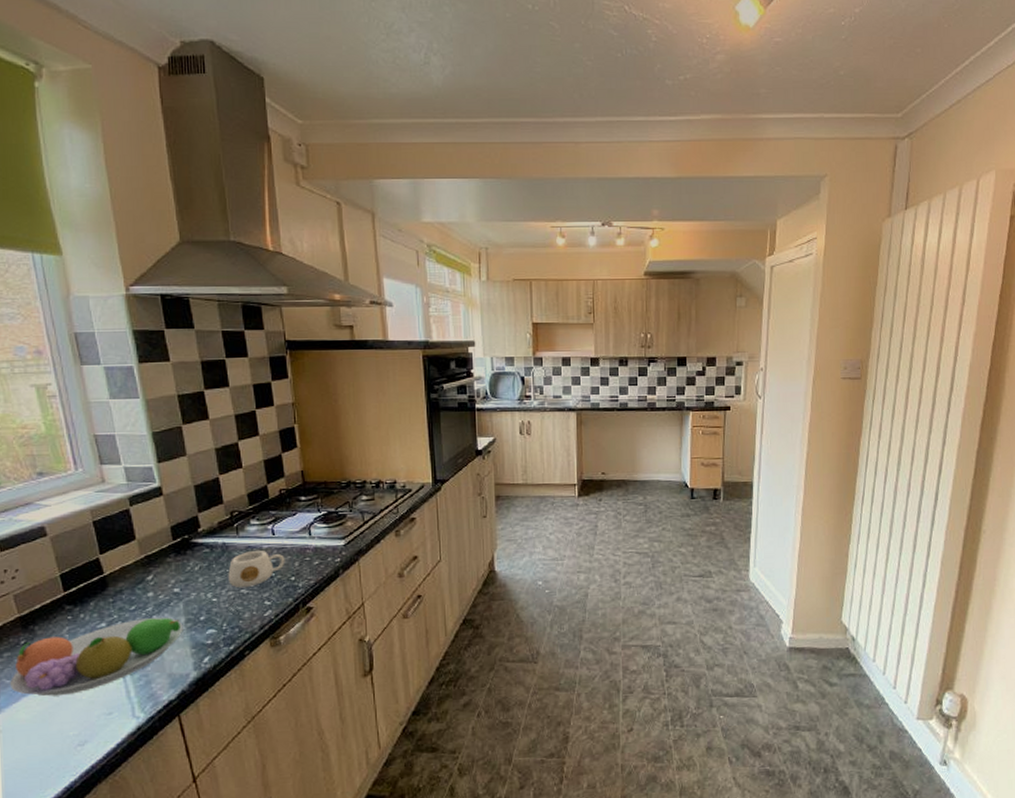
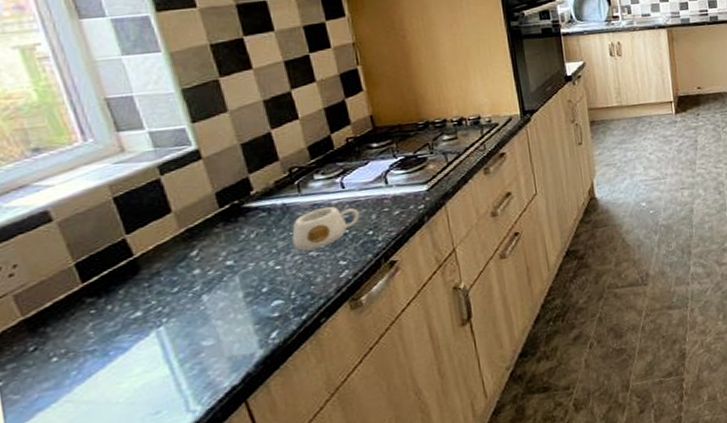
fruit bowl: present [9,617,183,697] -> none [17,294,242,409]

